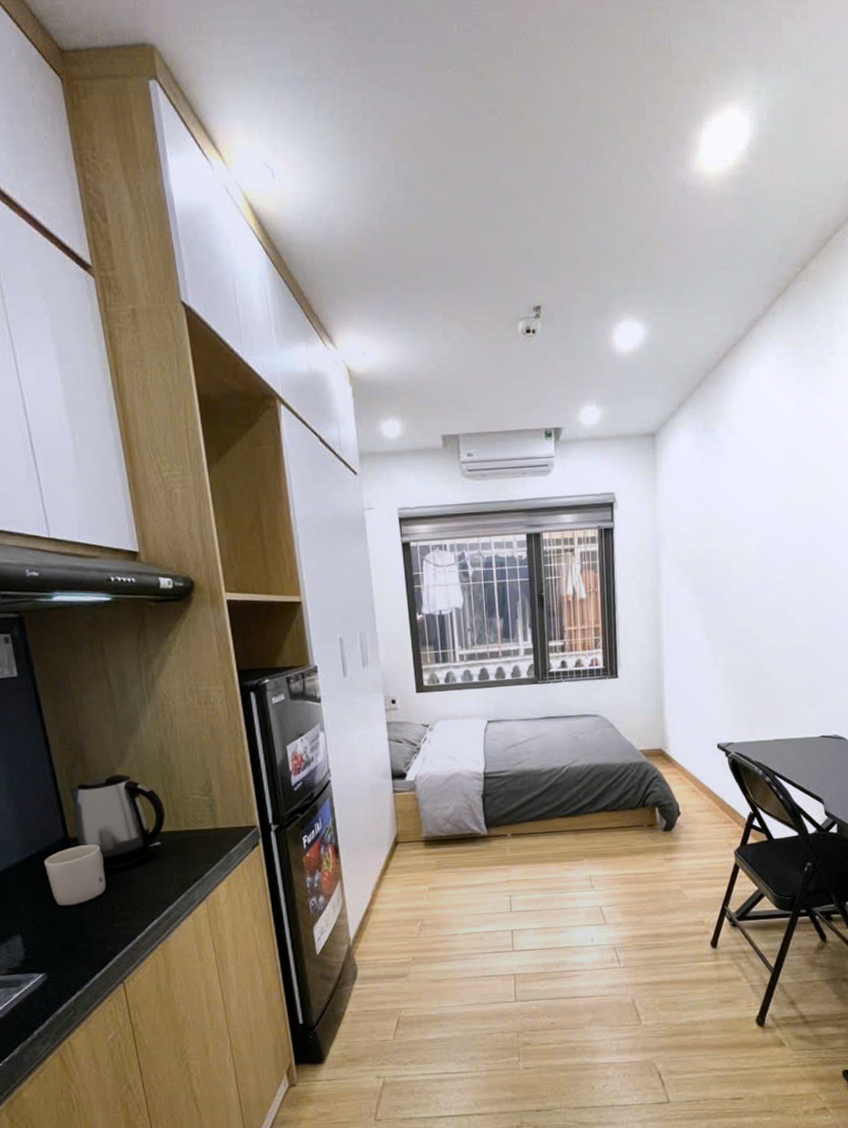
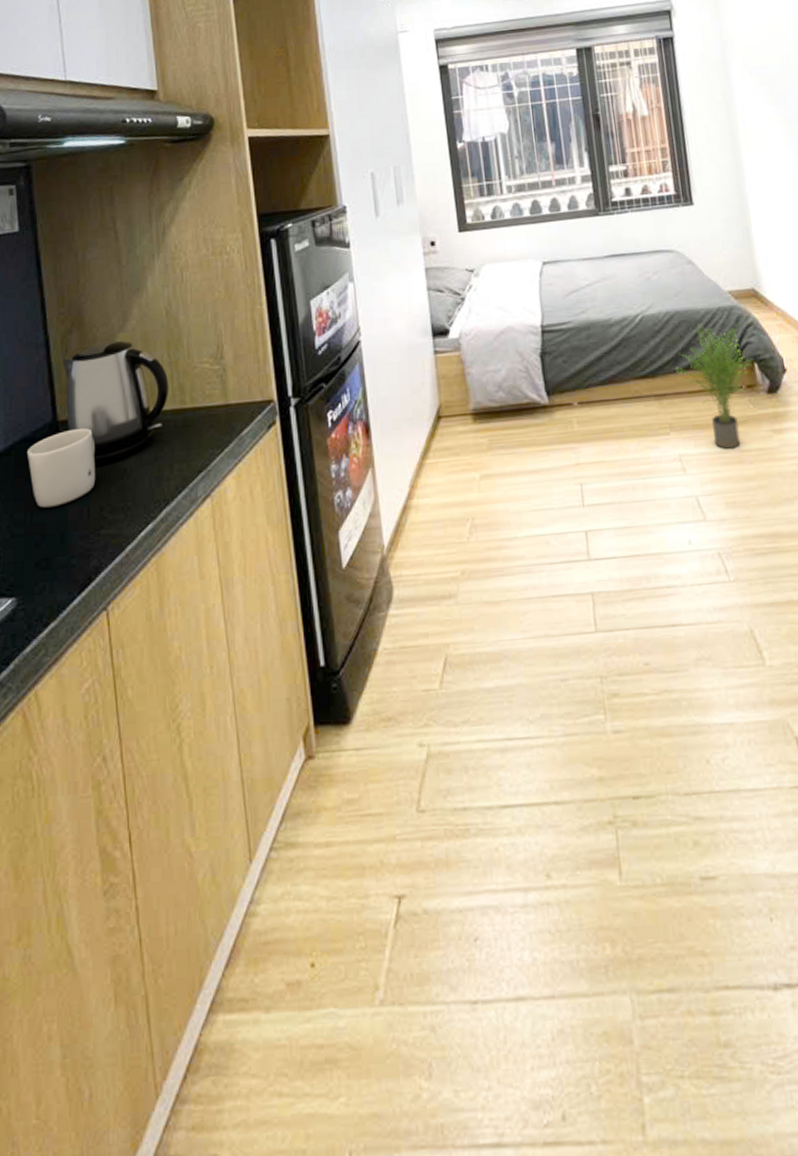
potted plant: none [592,776,655,872] -> present [676,324,753,449]

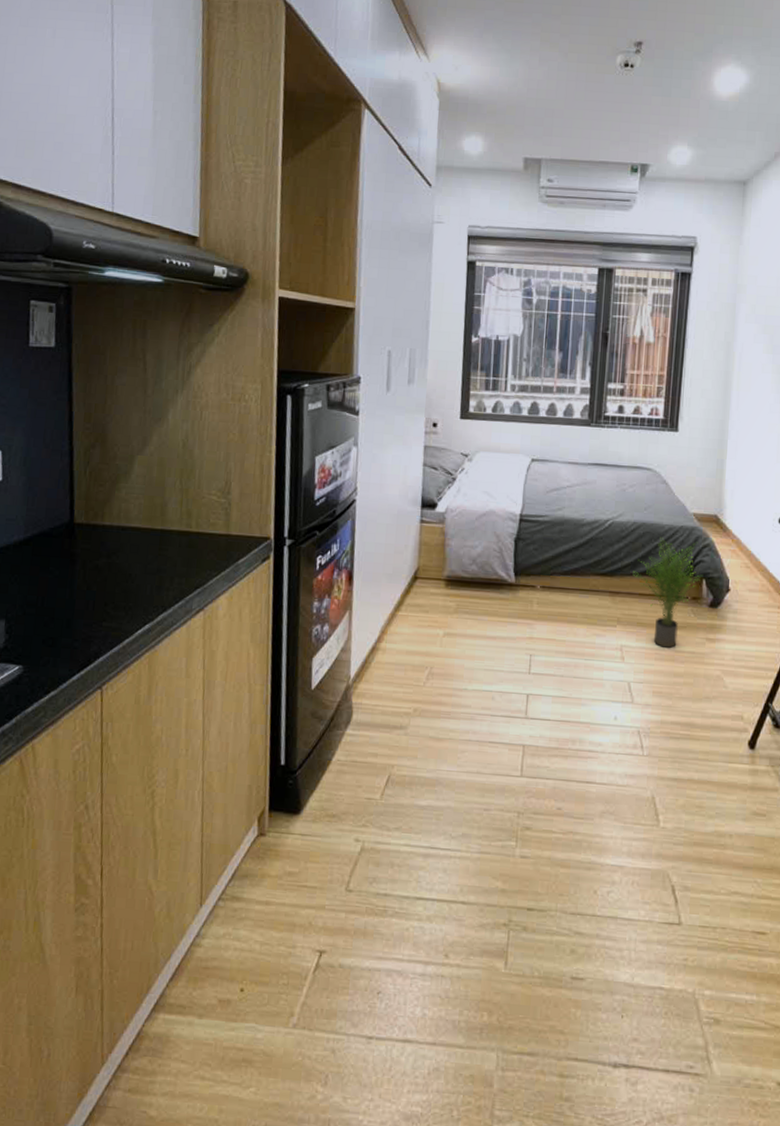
mug: present [26,427,96,508] -> none [43,532,106,596]
kettle: present [62,341,169,467] -> none [82,461,179,568]

